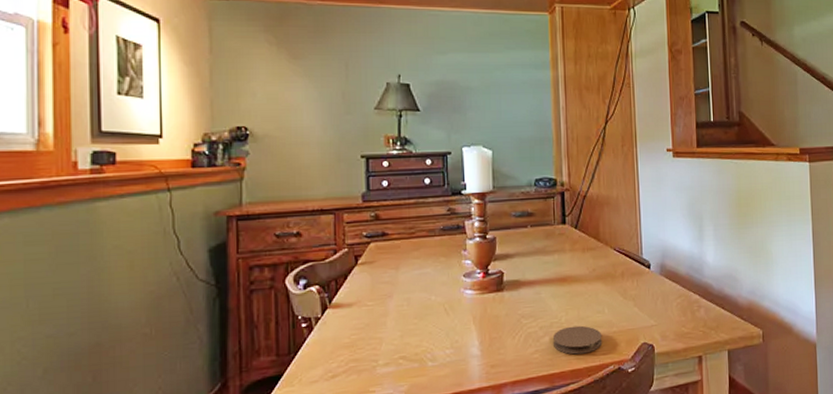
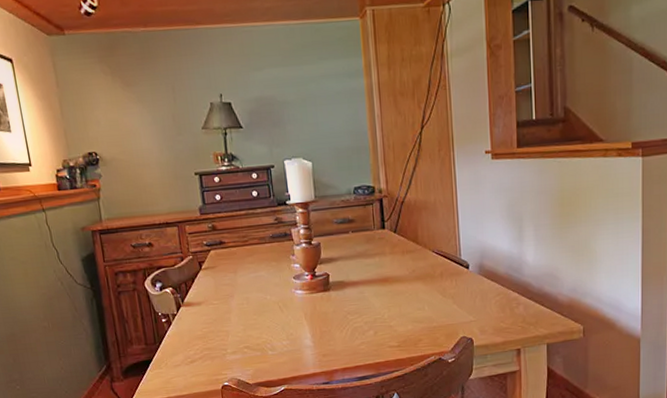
coaster: present [553,325,603,355] -> none [377,321,424,346]

